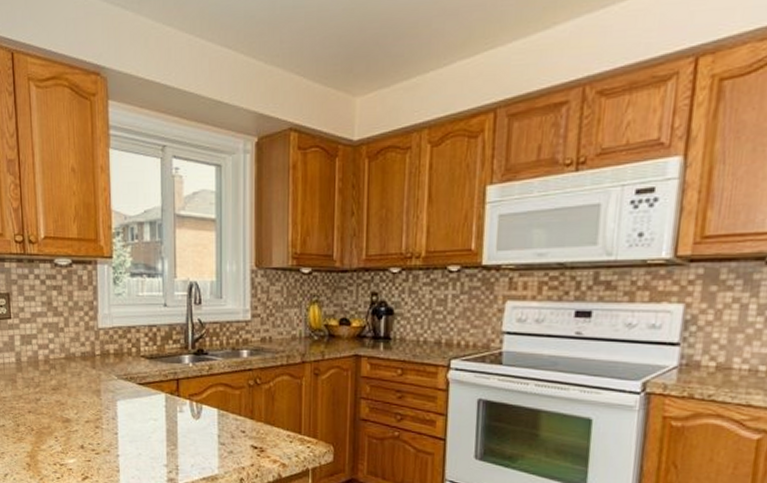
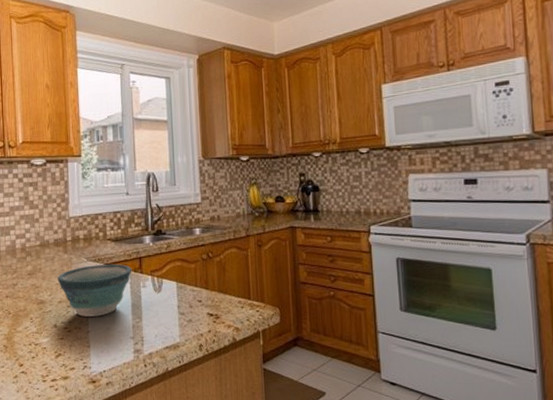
bowl: none [84,383,168,440] -> present [57,263,132,317]

